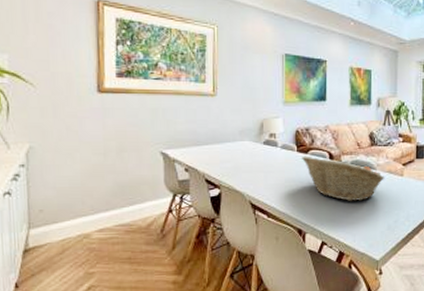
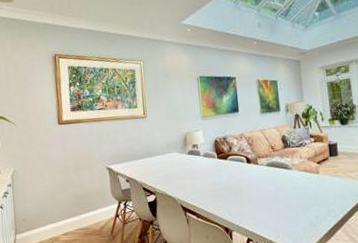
fruit basket: present [302,156,385,201] -> none [222,161,301,200]

